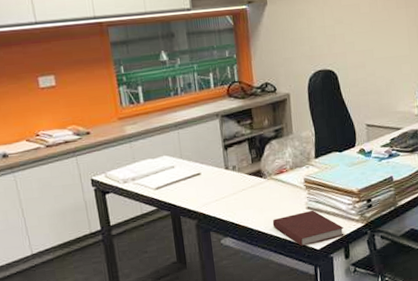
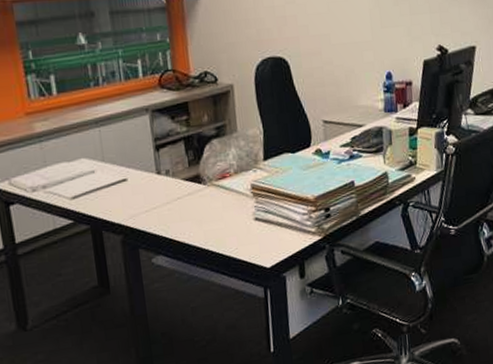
notebook: present [272,210,344,247] -> none [213,221,299,265]

